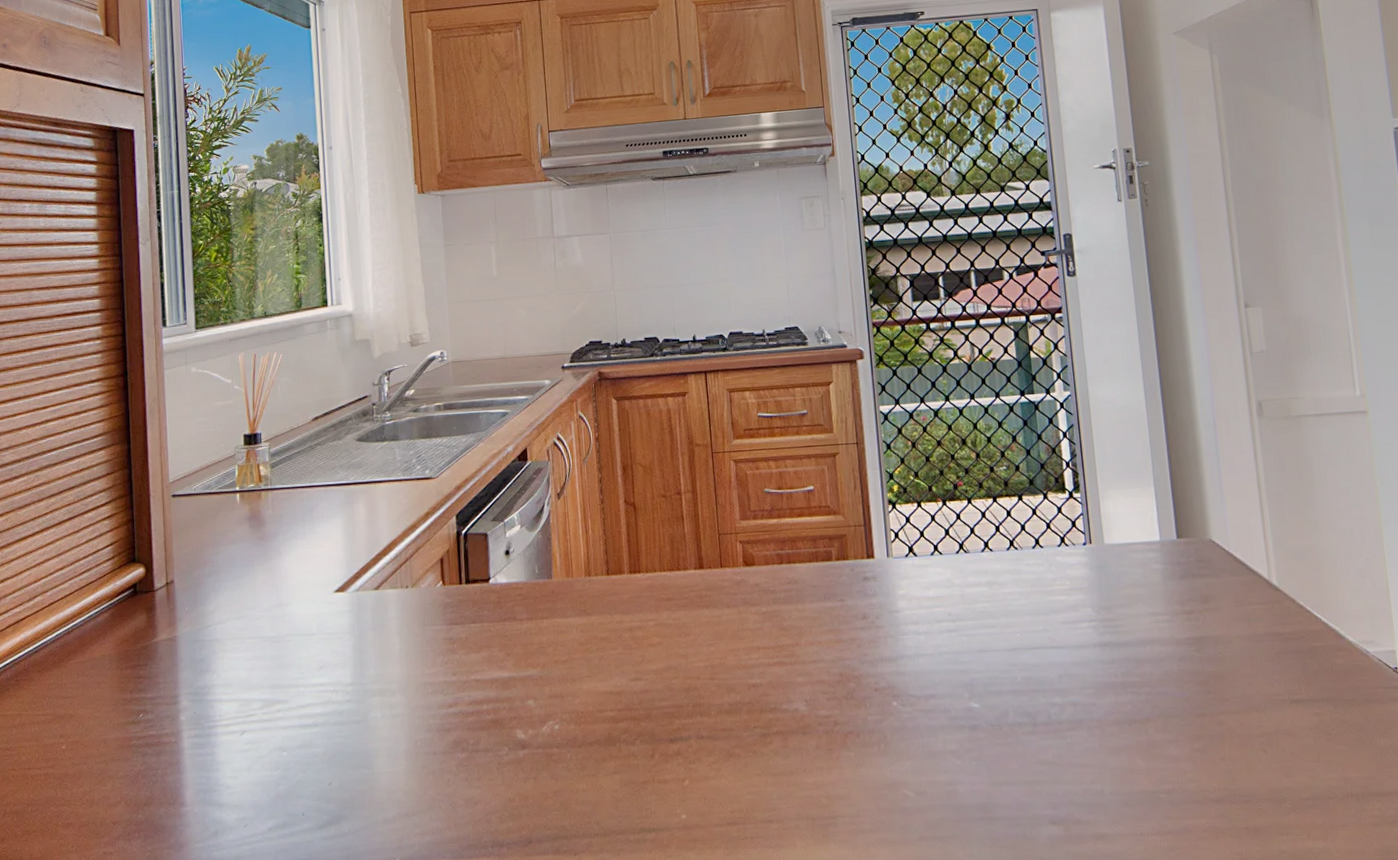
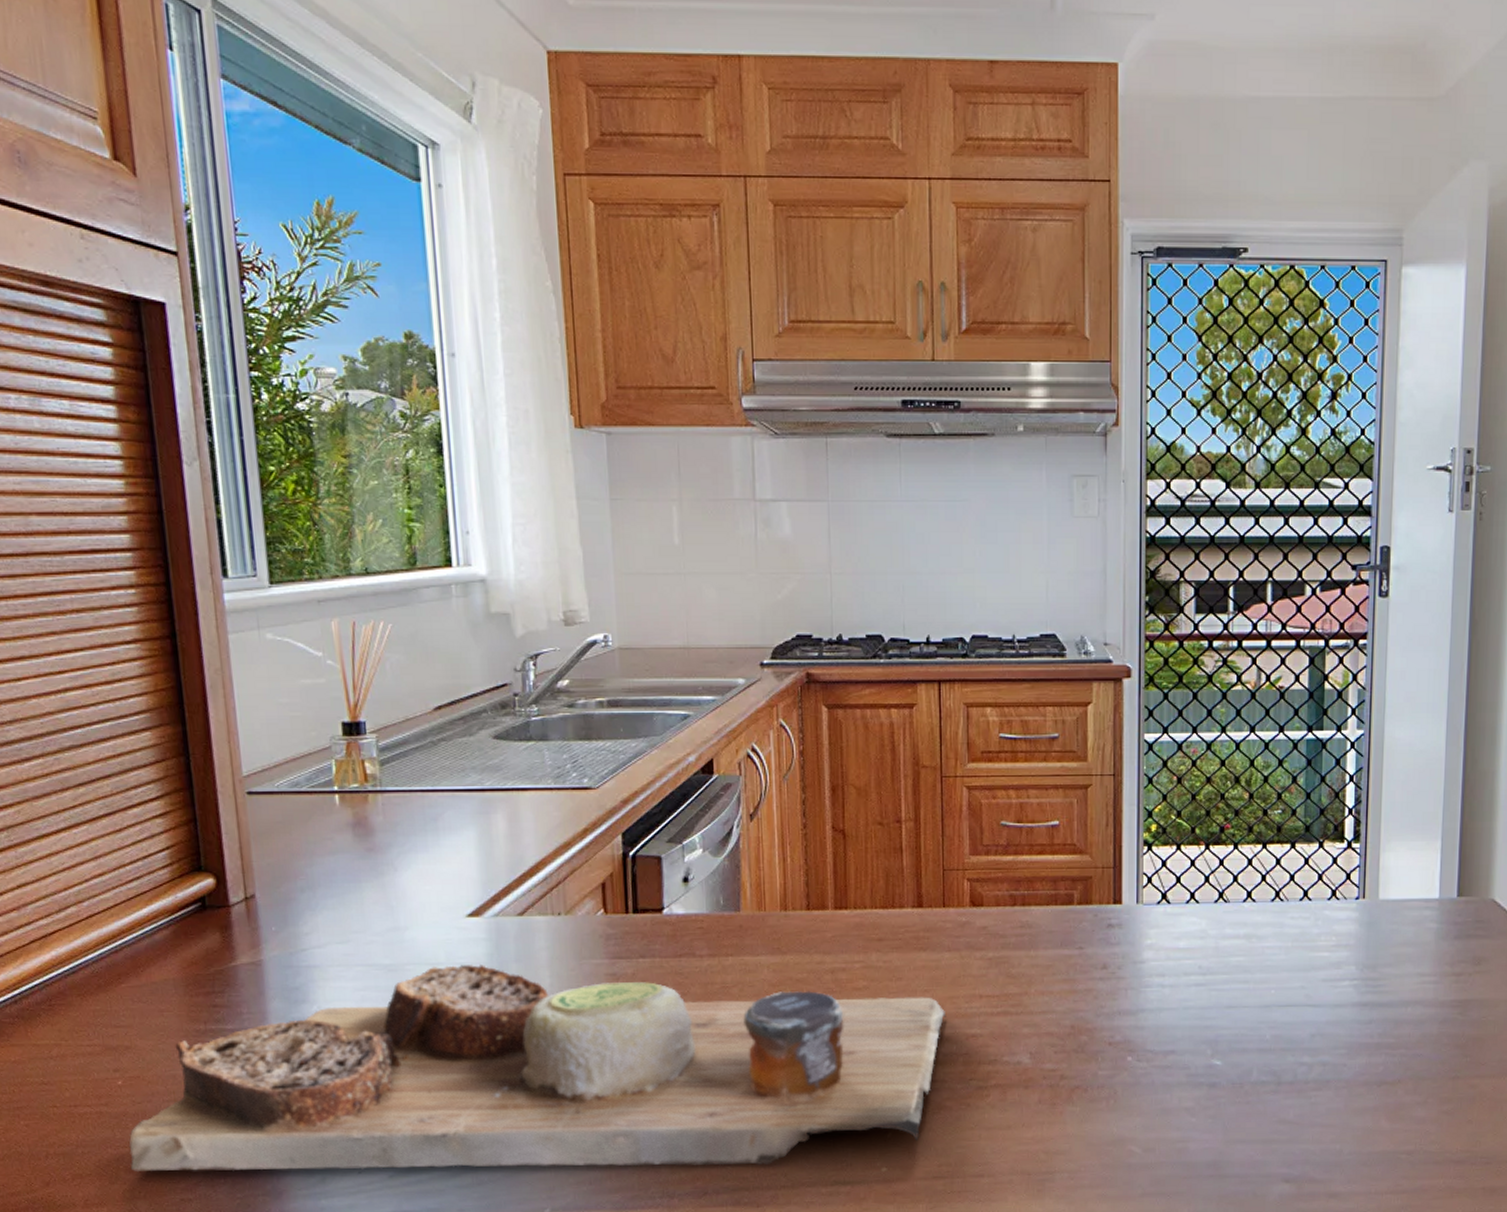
cutting board: none [66,634,730,827] -> present [129,965,947,1171]

